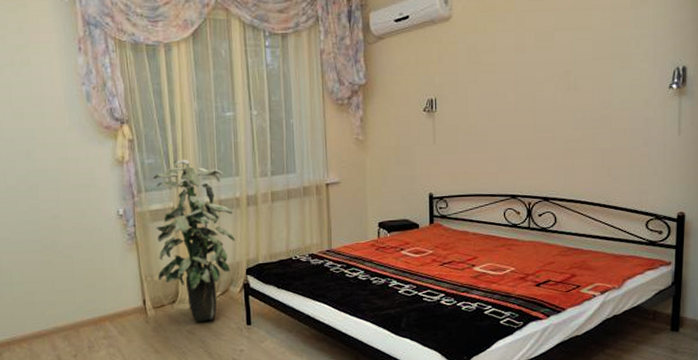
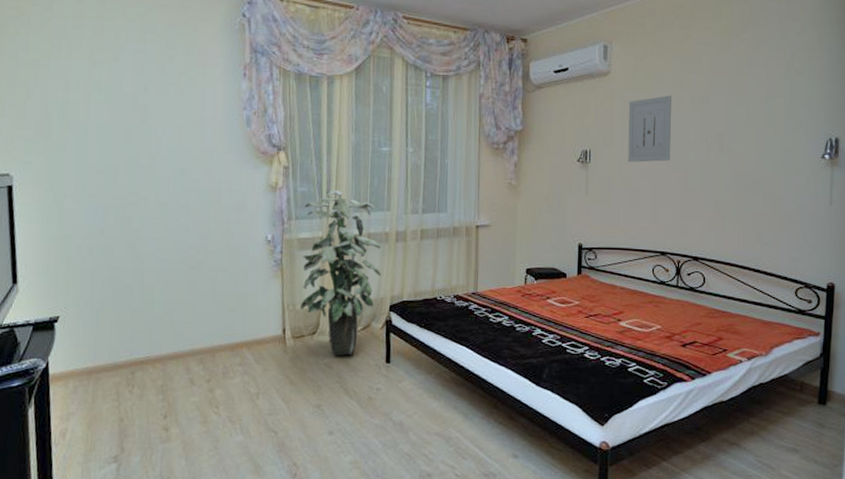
wall art: none [473,36,517,107] -> present [627,95,672,162]

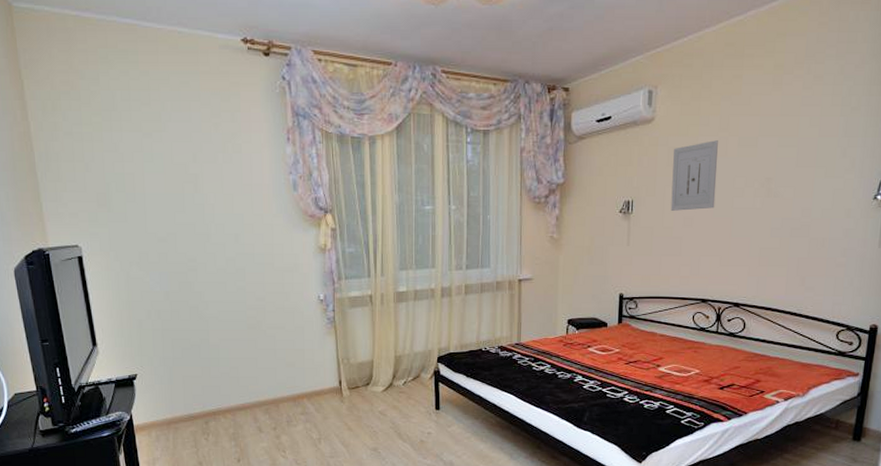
indoor plant: present [301,189,381,356] -> none [353,249,428,404]

